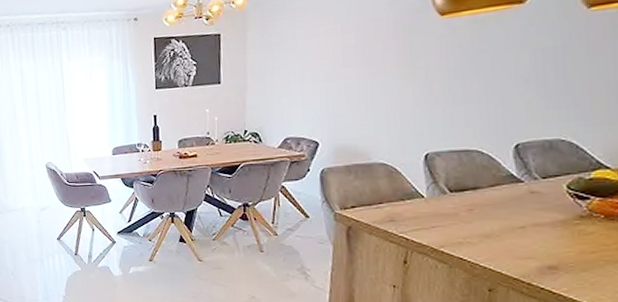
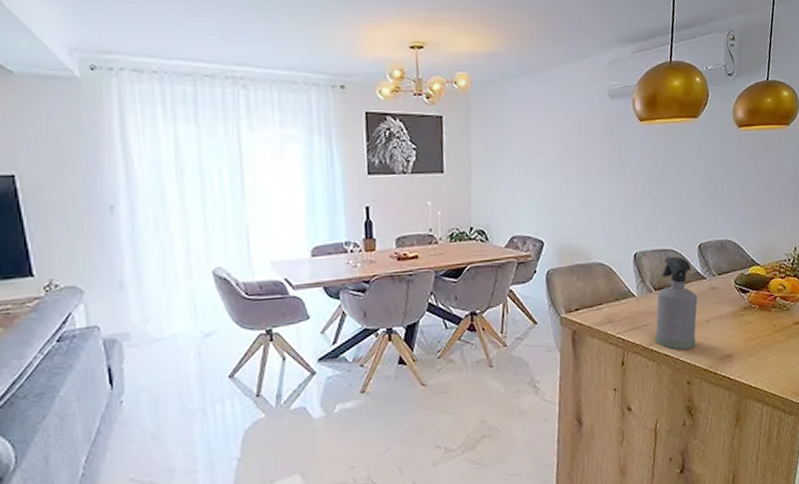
spray bottle: none [447,157,510,255] -> present [654,256,698,350]

